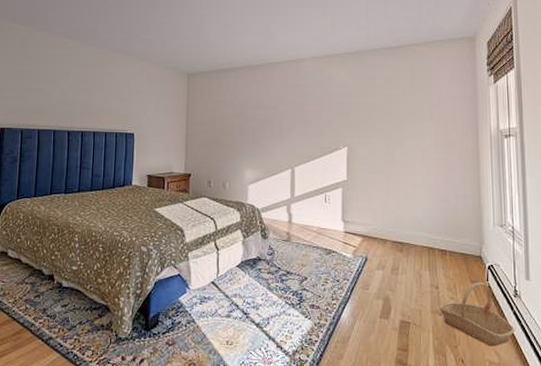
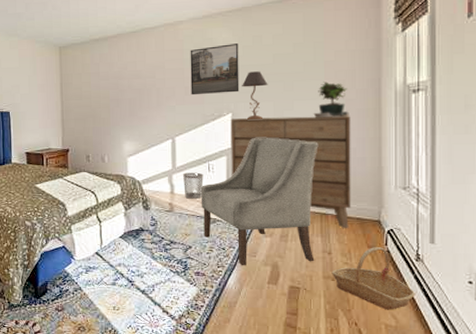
wastebasket: none [301,202,320,230] -> present [183,172,204,200]
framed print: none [310,83,355,128] -> present [190,43,240,96]
chair: none [318,172,425,299] -> present [201,138,319,266]
dresser: none [346,152,456,264] -> present [230,116,351,229]
table lamp: none [357,109,380,154] -> present [242,71,268,119]
potted plant: none [420,123,452,157] -> present [313,81,349,118]

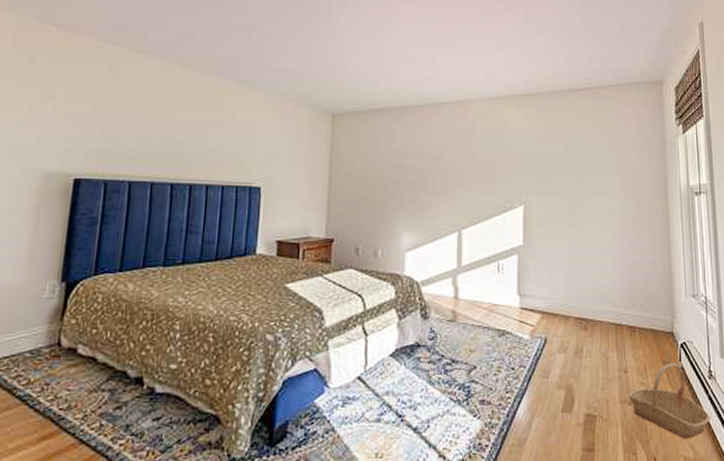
wastebasket: present [183,172,204,200] -> none [469,273,492,307]
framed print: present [190,43,240,96] -> none [481,129,532,183]
chair: present [201,138,319,266] -> none [489,235,612,391]
dresser: present [230,116,351,229] -> none [522,212,645,343]
table lamp: present [242,71,268,119] -> none [535,161,561,214]
potted plant: present [313,81,349,118] -> none [605,177,640,217]

